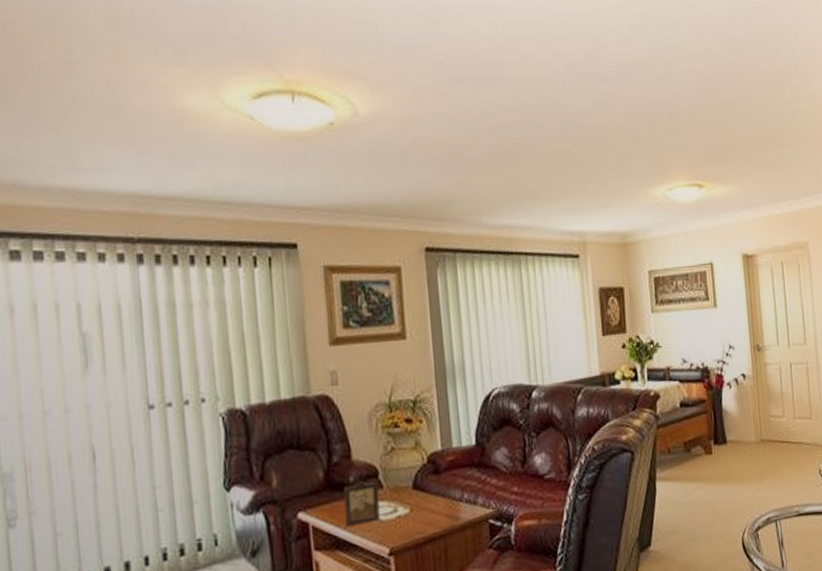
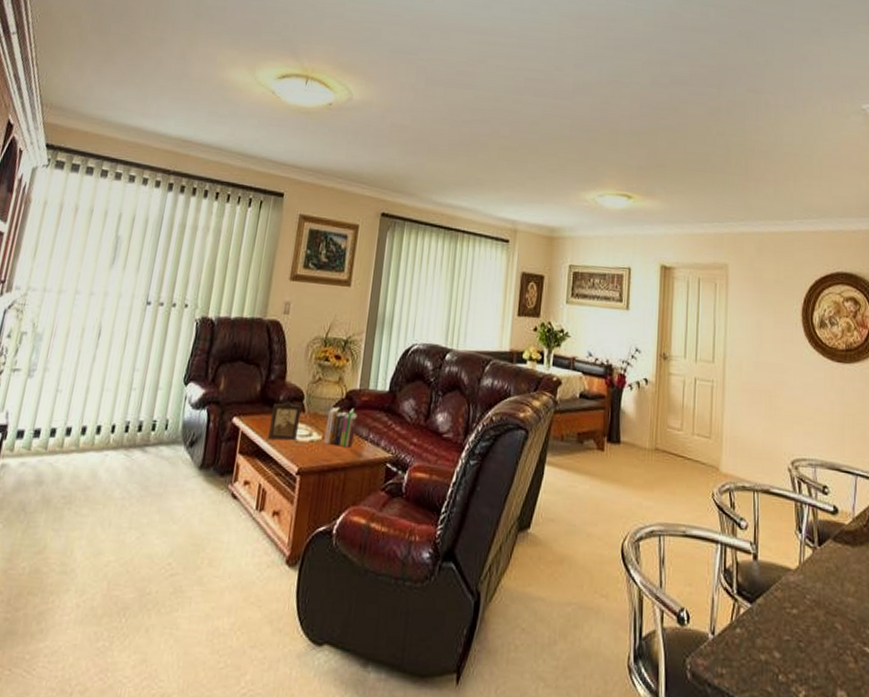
books: none [411,471,448,517] -> present [323,406,358,448]

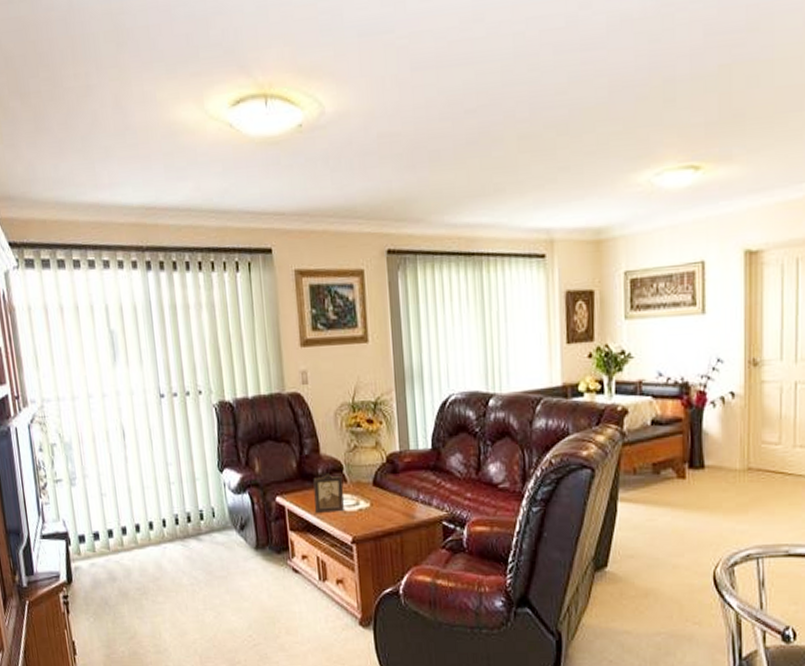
books: present [323,406,358,448] -> none [371,471,404,512]

